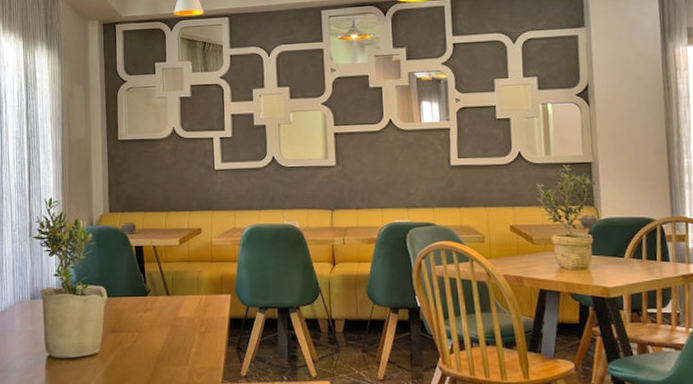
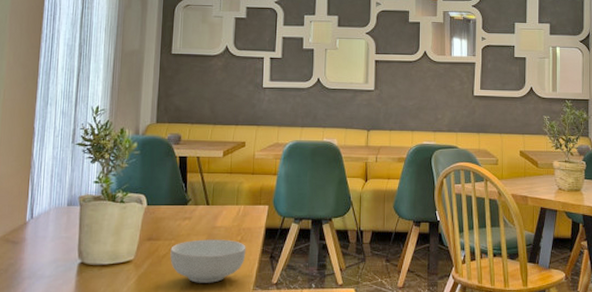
cereal bowl: none [134,330,211,376] -> present [170,239,246,283]

